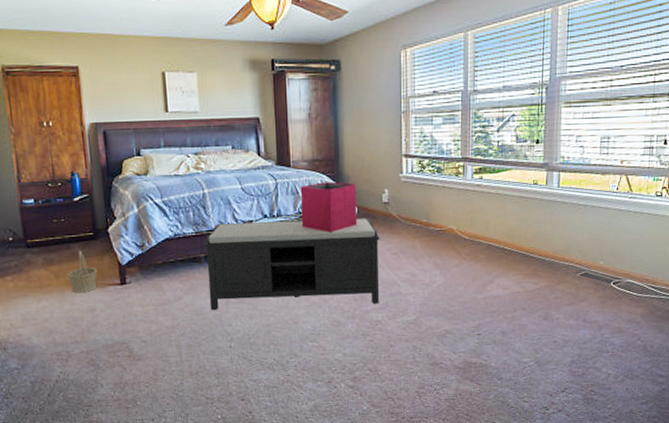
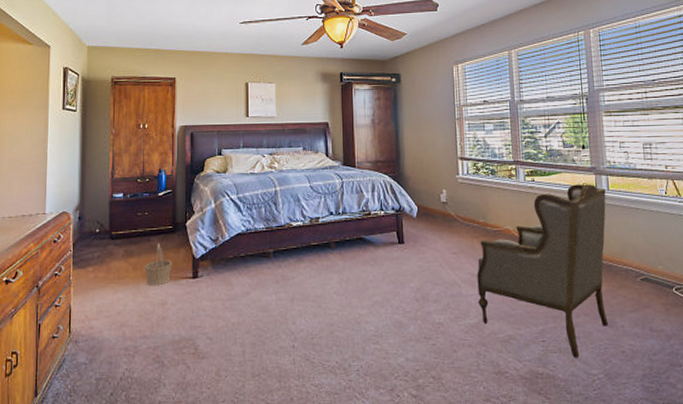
bench: present [204,217,380,310] -> none [274,216,441,306]
storage bin: present [300,182,358,233] -> none [364,182,418,231]
armchair: none [417,181,556,349] -> present [477,184,608,358]

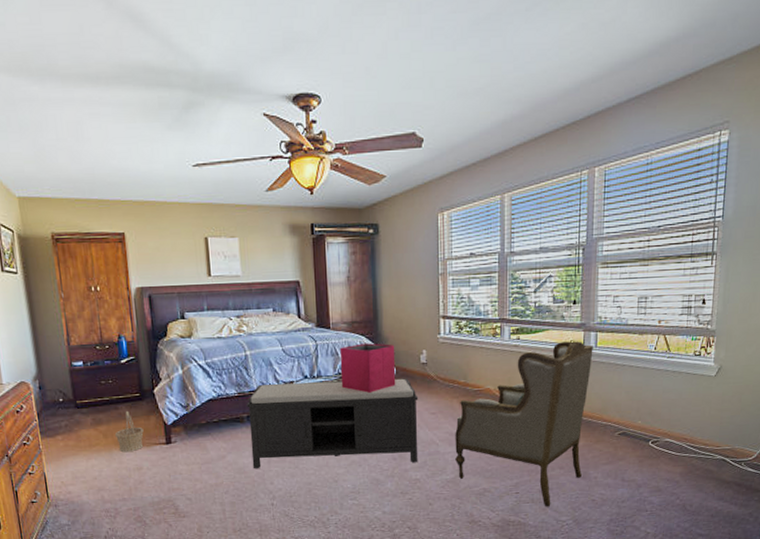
bench: none [274,216,441,306] -> present [247,378,419,468]
storage bin: none [364,182,418,231] -> present [339,343,396,393]

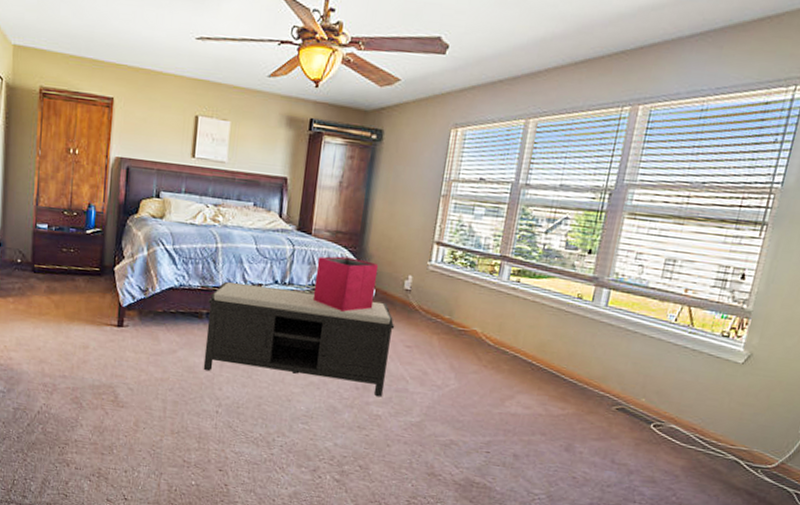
basket: present [114,410,144,453] -> none [66,284,97,328]
armchair: present [455,341,593,507] -> none [424,293,604,475]

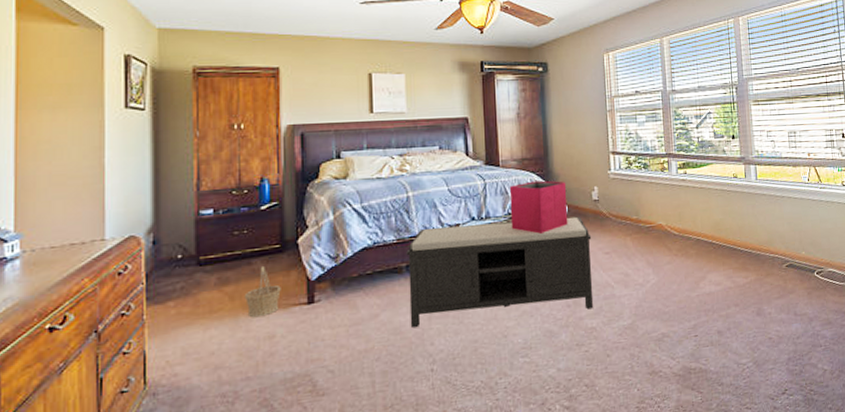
basket: none [66,284,97,328] -> present [244,265,281,318]

